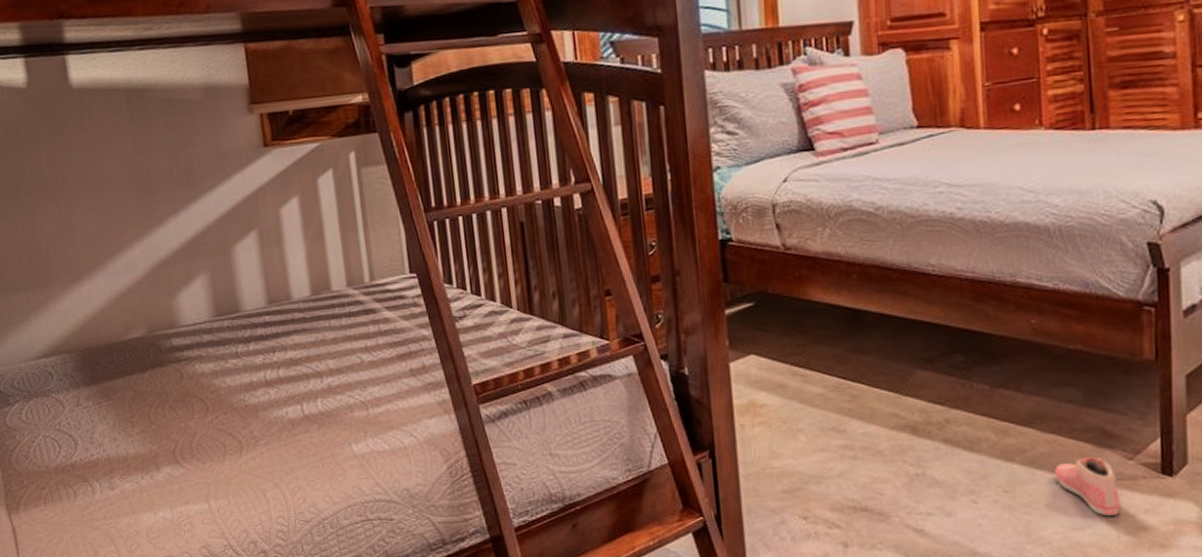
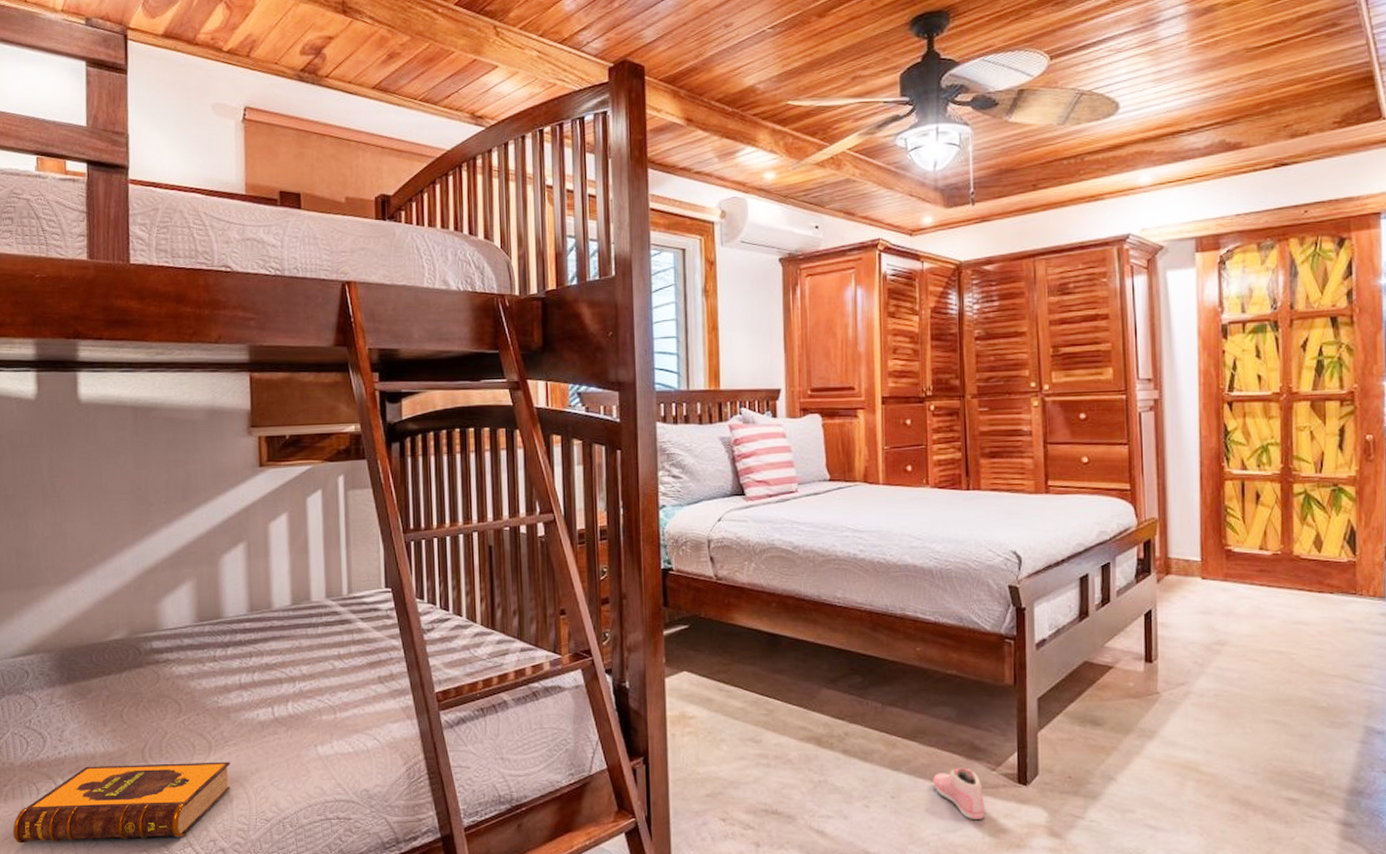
hardback book: none [55,461,266,546] -> present [12,761,230,844]

